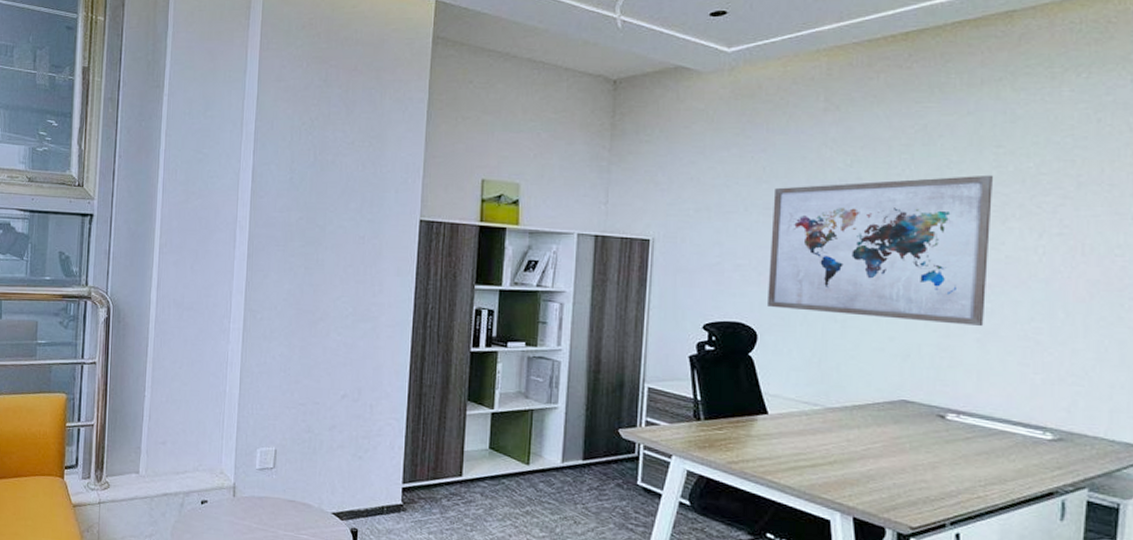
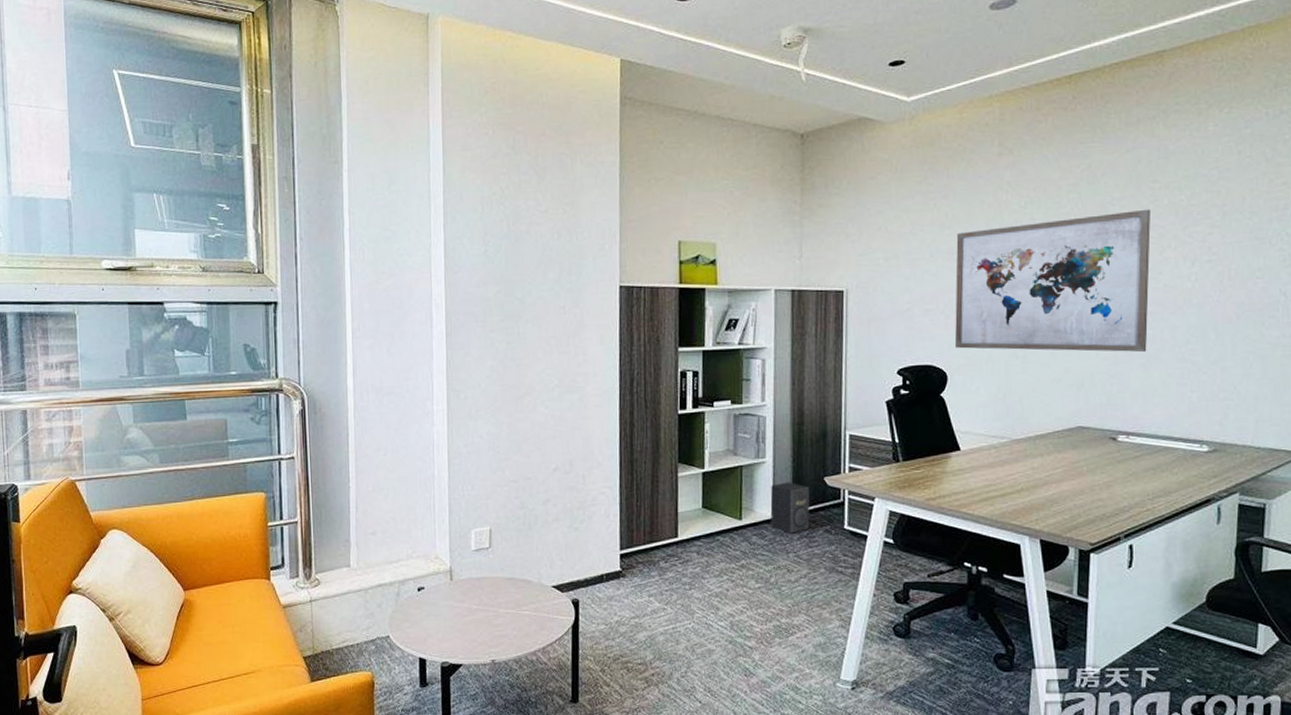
speaker: none [559,430,602,484] -> present [770,482,810,534]

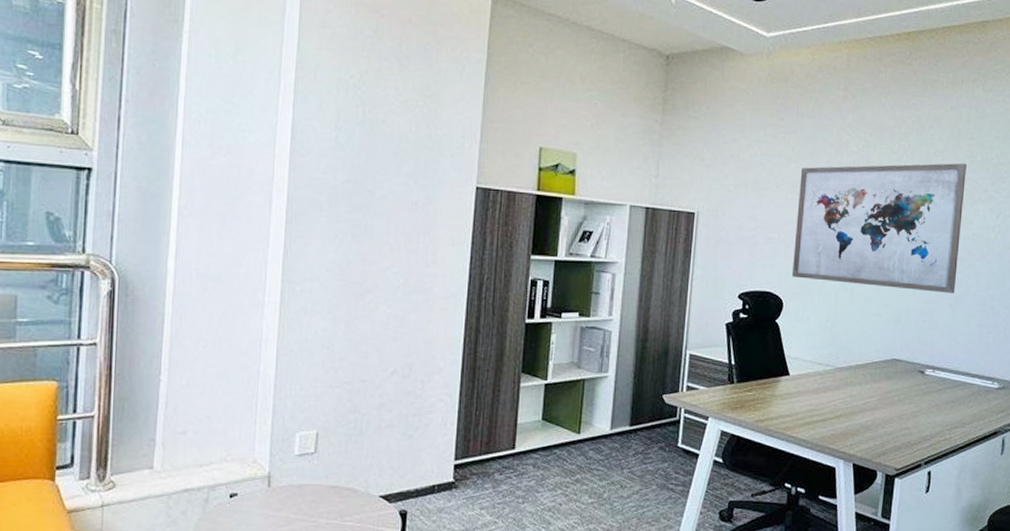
speaker: present [770,482,810,534] -> none [608,397,648,449]

